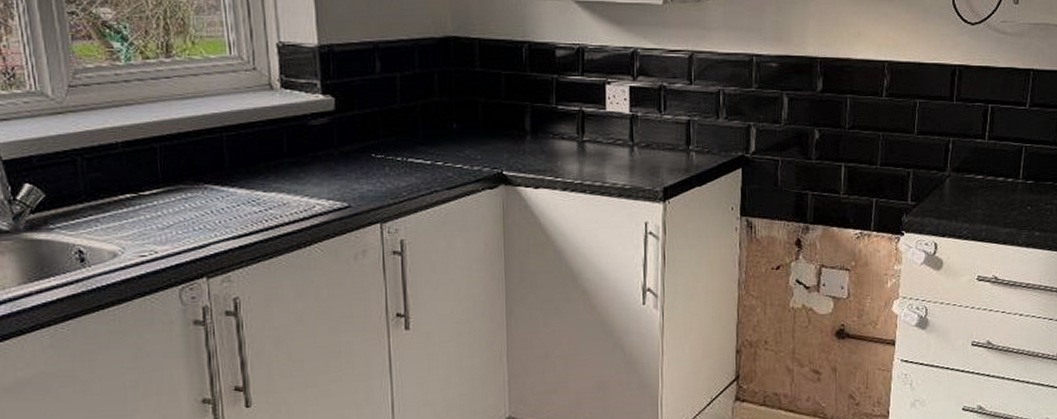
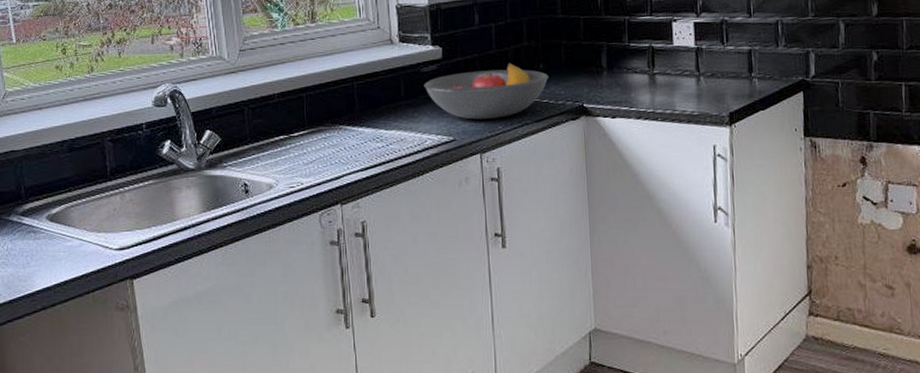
fruit bowl: none [312,120,463,184] -> present [424,63,549,120]

